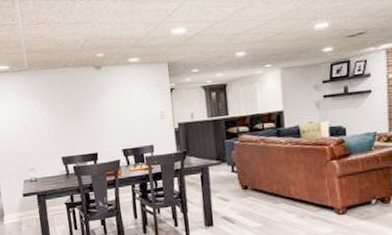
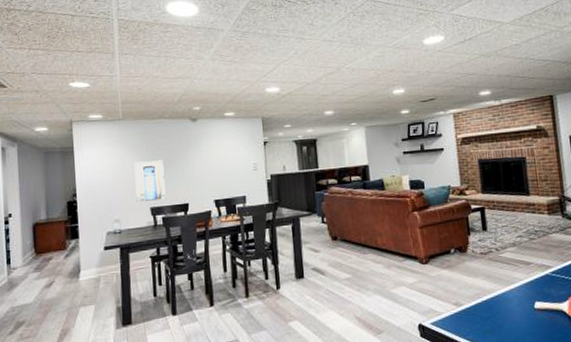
wall art: none [43,110,76,152] -> present [134,160,166,202]

